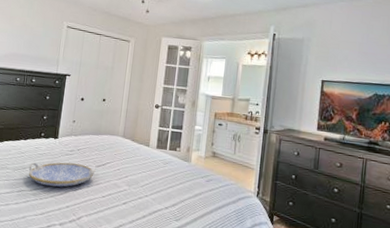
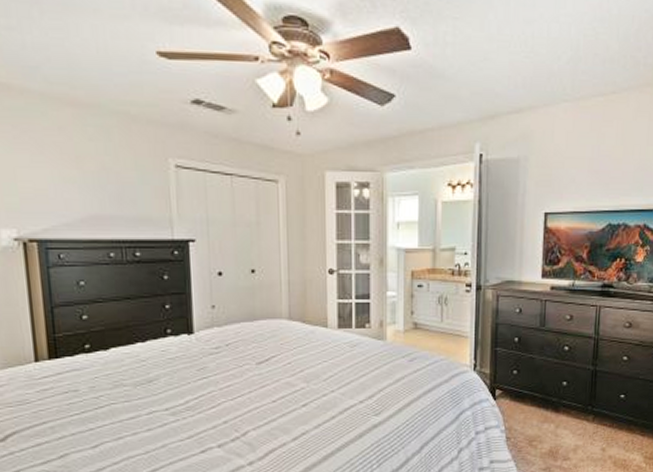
serving tray: present [28,162,96,188] -> none [157,364,257,400]

